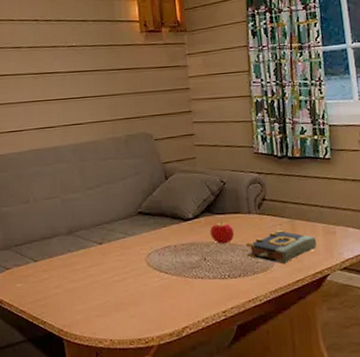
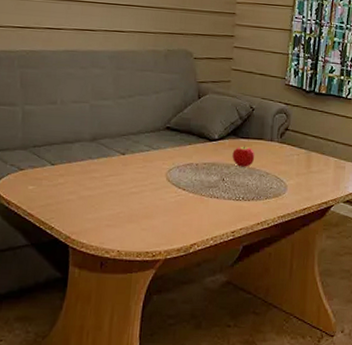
book: present [246,229,317,264] -> none [262,159,328,192]

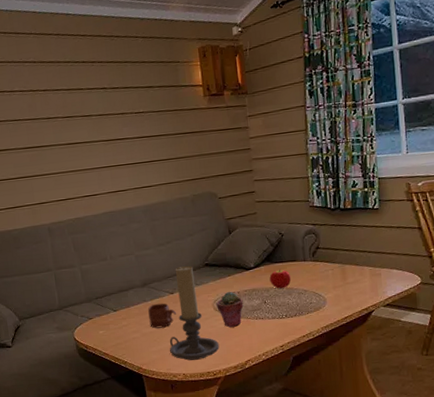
mug: none [90,163,125,193] -> present [148,303,177,329]
candle holder: none [107,125,165,236] -> present [169,265,220,361]
potted succulent: none [170,161,200,203] -> present [216,291,244,328]

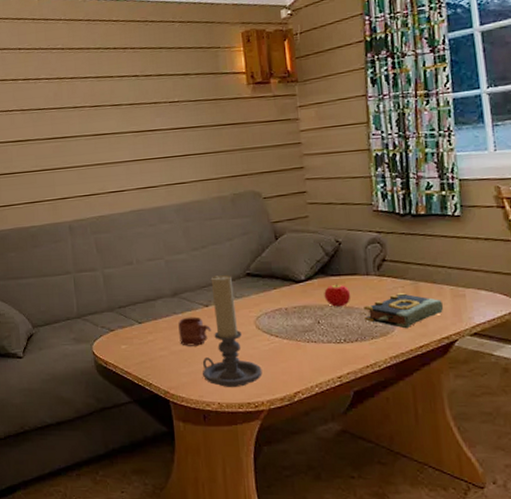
potted succulent: present [216,291,244,328] -> none [259,307,292,350]
book: none [301,274,364,304] -> present [363,292,444,329]

